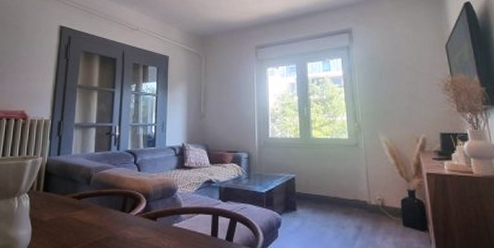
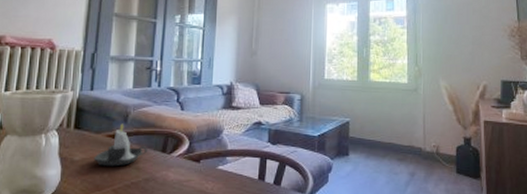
candle: none [60,185,108,226] -> present [93,123,147,167]

